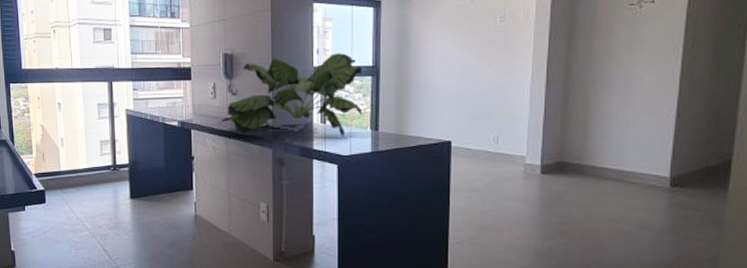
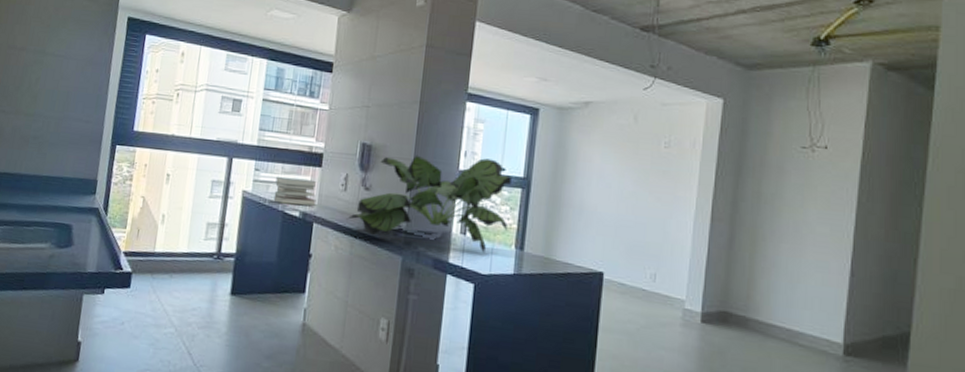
books: none [153,92,191,116] -> present [273,176,316,207]

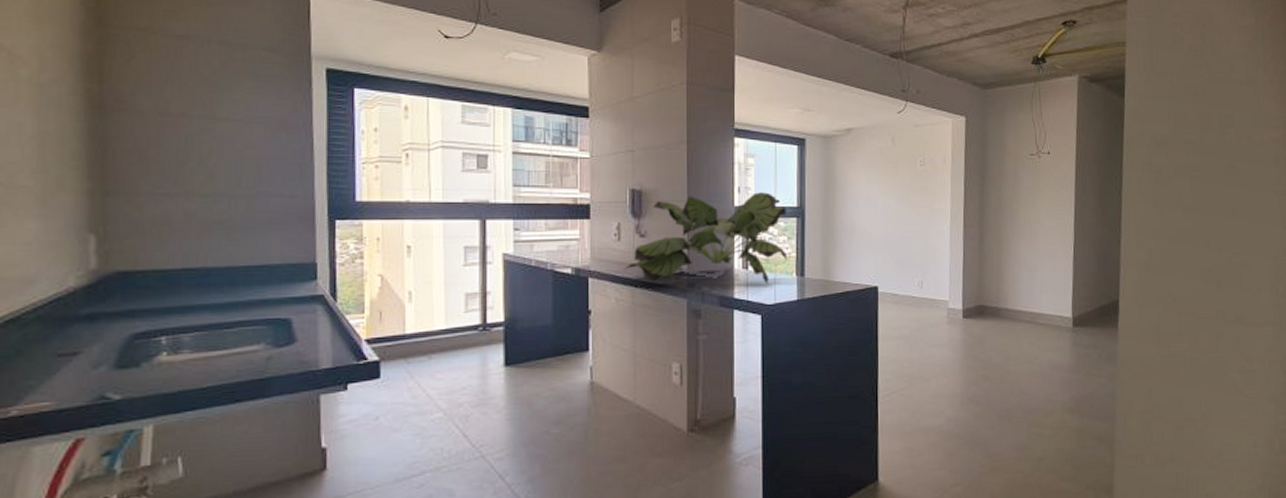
books: present [273,176,316,207] -> none [540,233,589,262]

